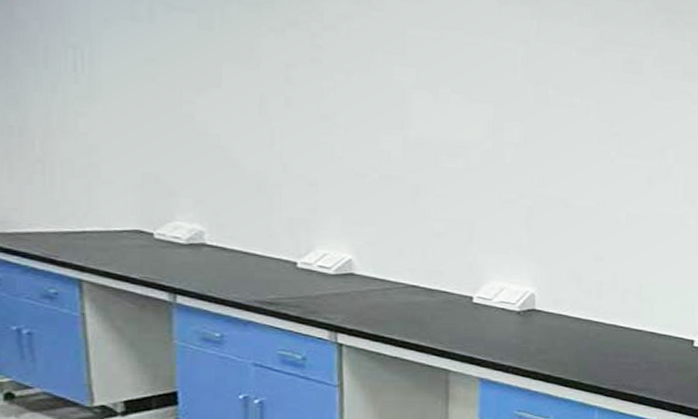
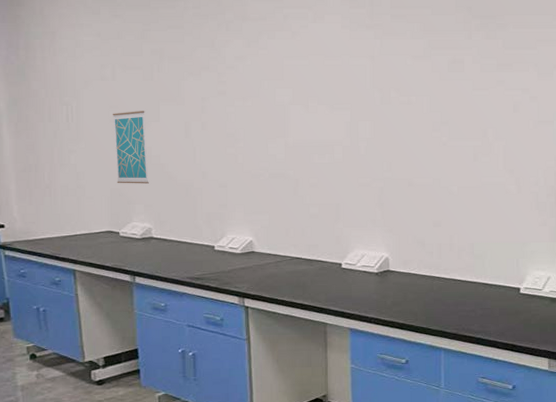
wall art: none [148,68,202,171] -> present [113,111,149,184]

